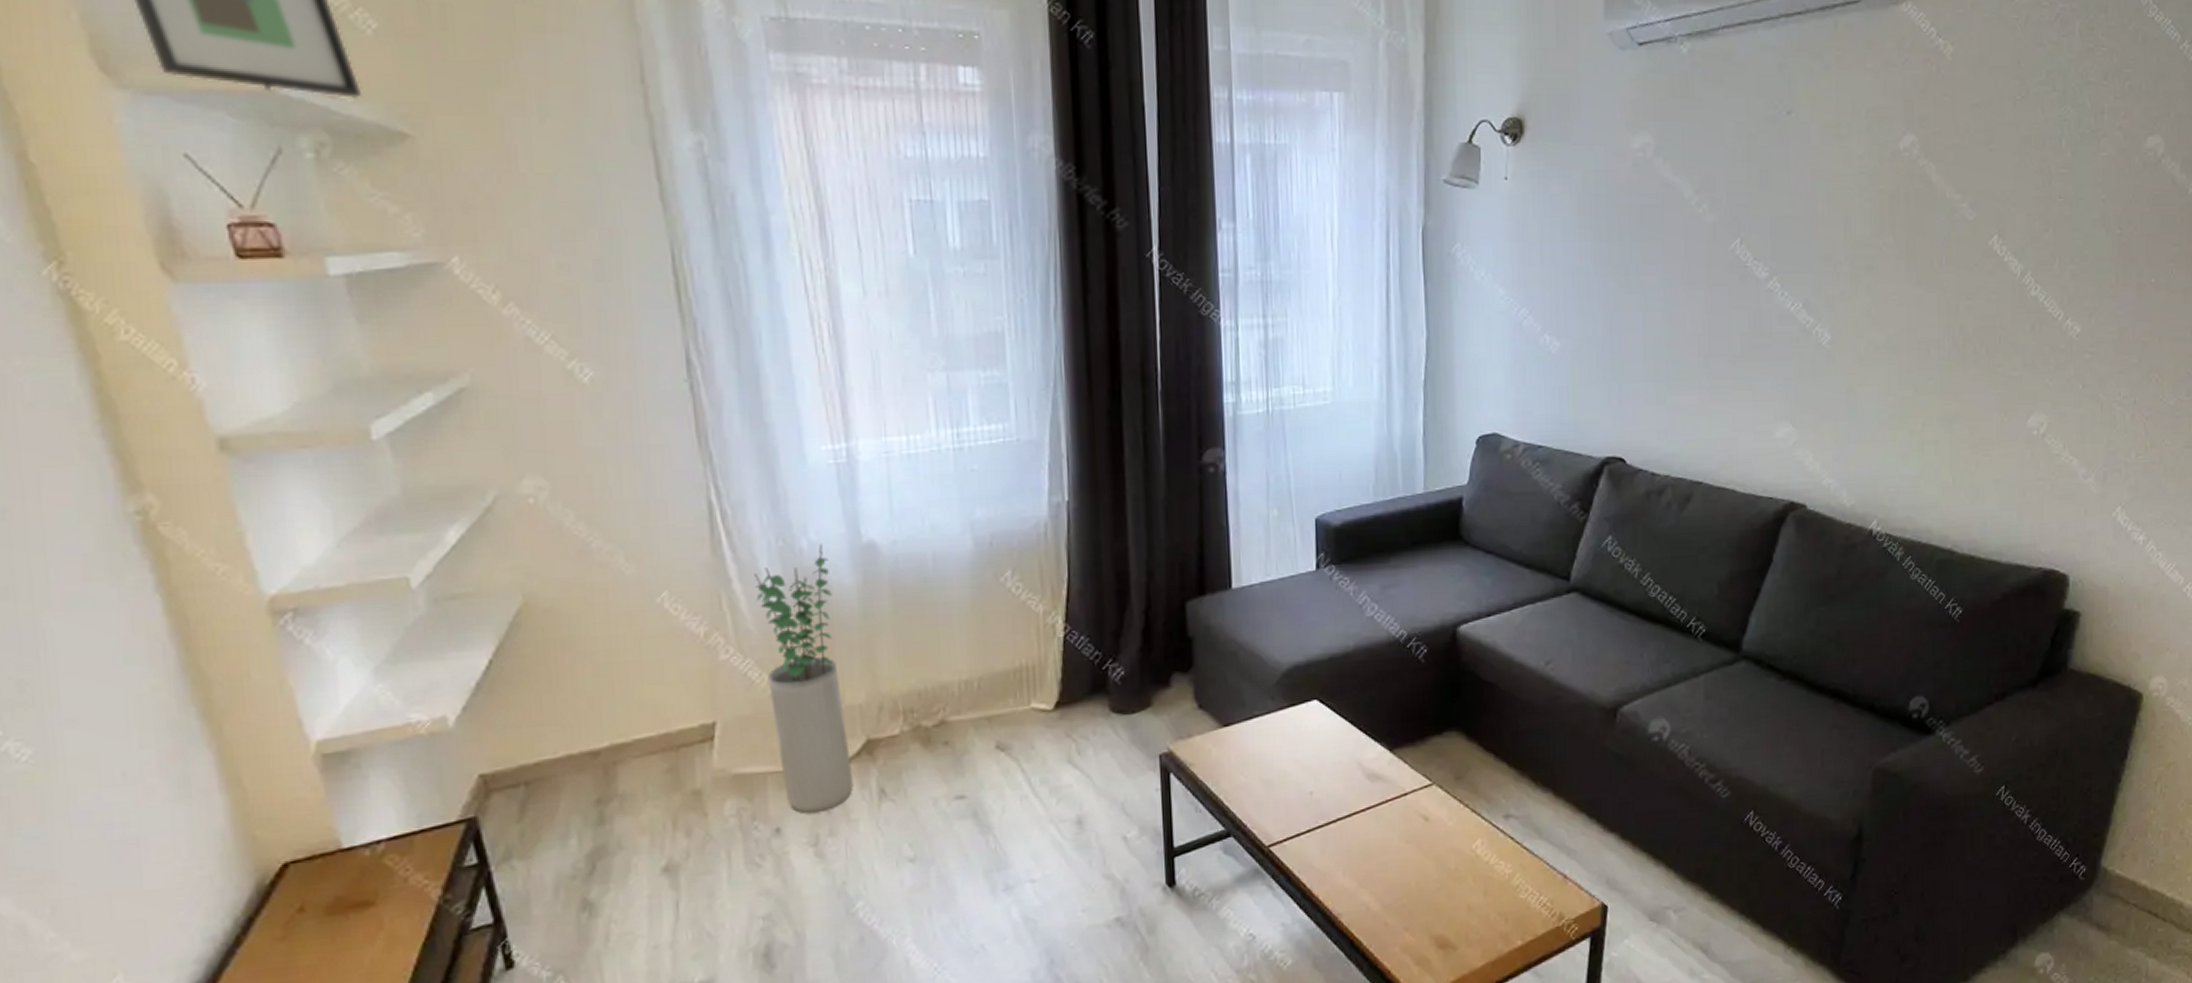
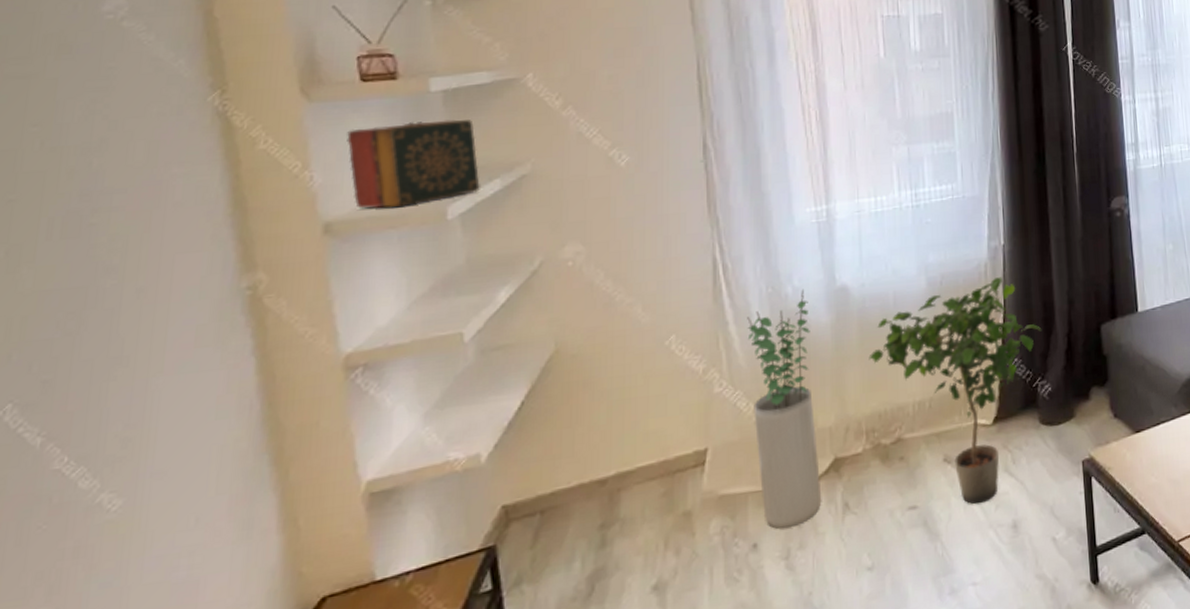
decorative box: none [229,313,410,423] -> present [347,119,482,209]
potted plant: none [904,540,1113,796] -> present [869,277,1041,504]

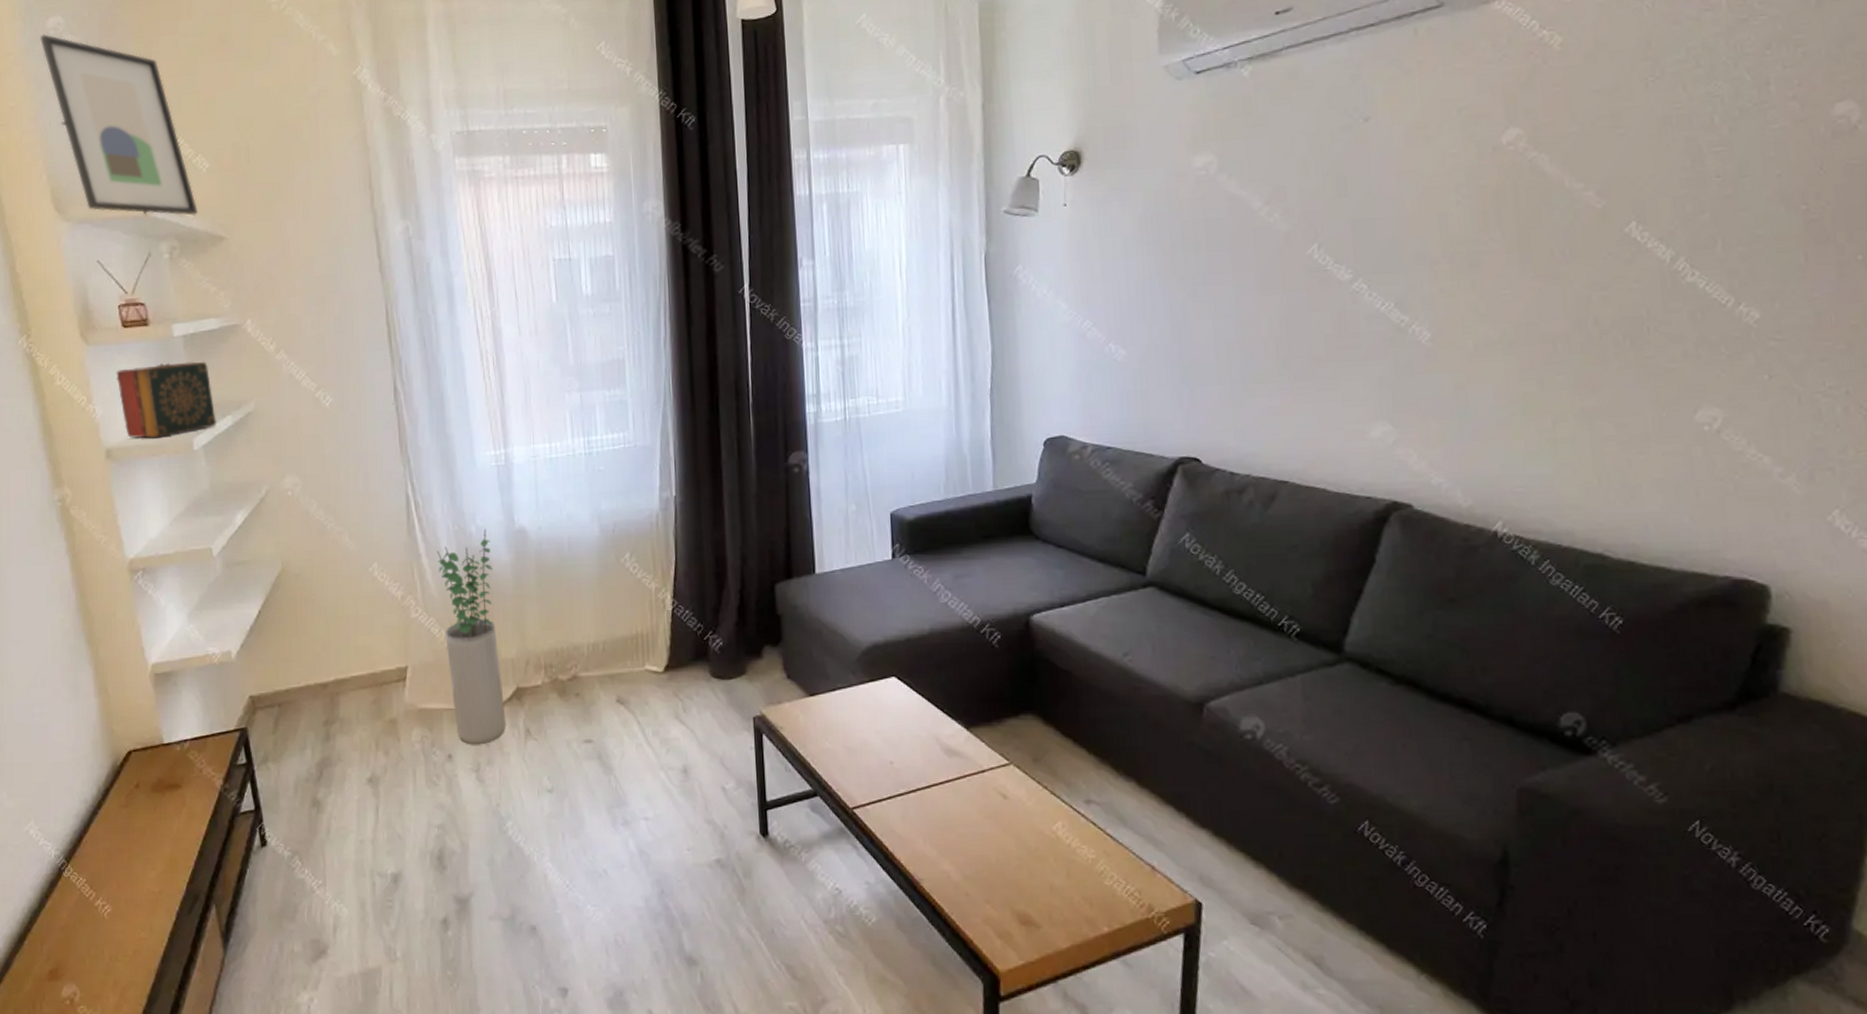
potted plant: present [869,277,1041,504] -> none [546,529,713,745]

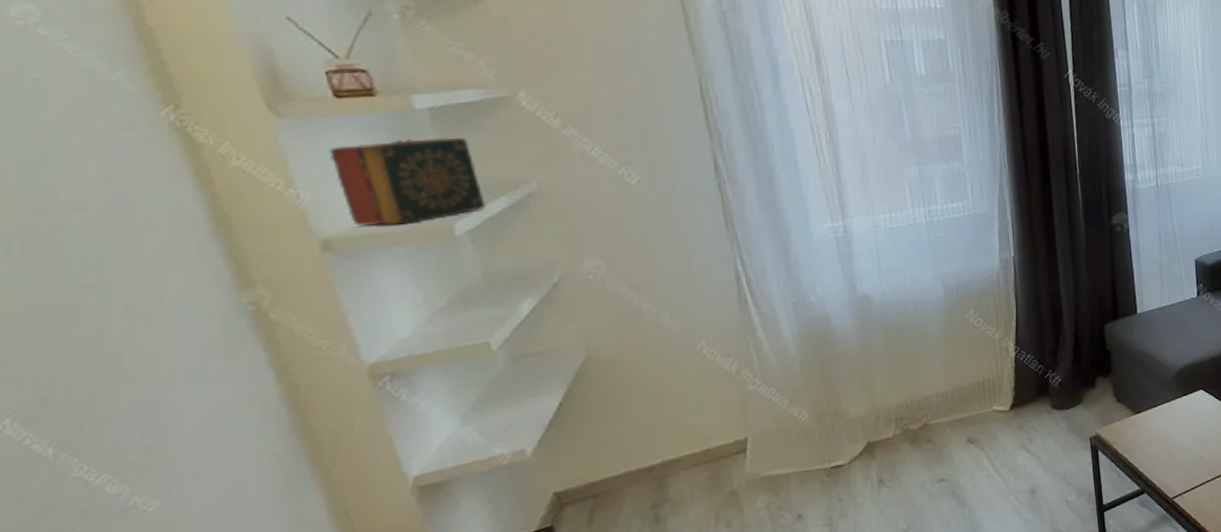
vase: present [437,528,507,745] -> none [774,297,859,502]

